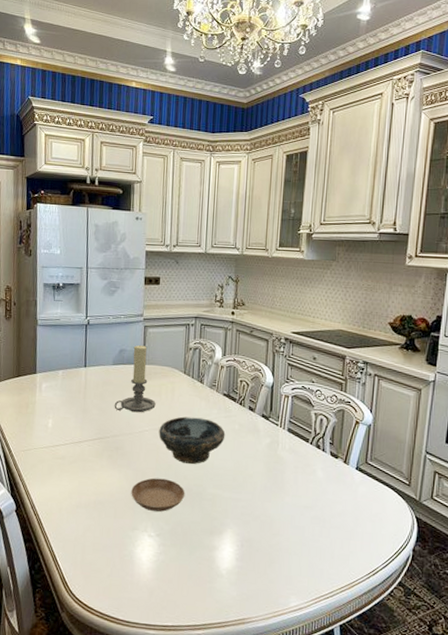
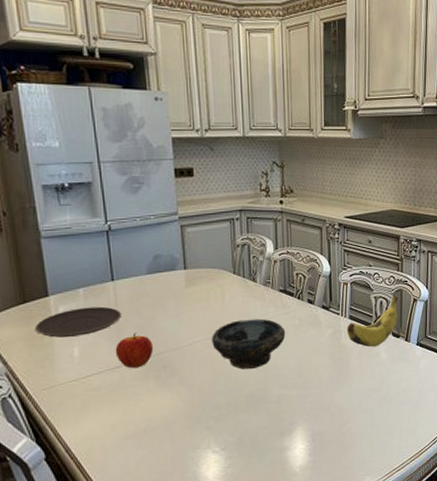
plate: none [22,386,89,410] -> present [34,306,122,338]
apple: none [79,414,110,446] -> present [115,333,154,369]
candle holder: present [114,345,156,413] -> none [155,248,205,325]
saucer: present [131,478,185,512] -> none [187,389,249,426]
banana: none [284,414,340,464] -> present [347,295,398,347]

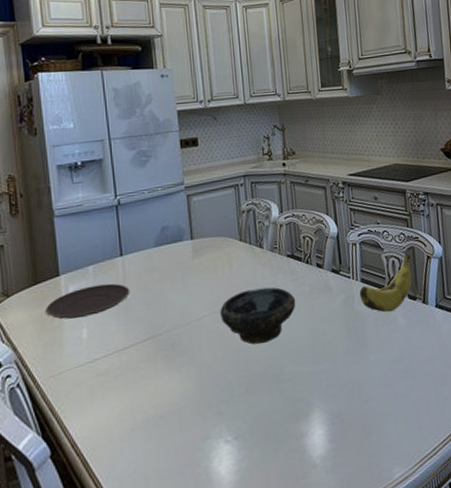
apple: present [115,333,154,369] -> none [123,310,162,349]

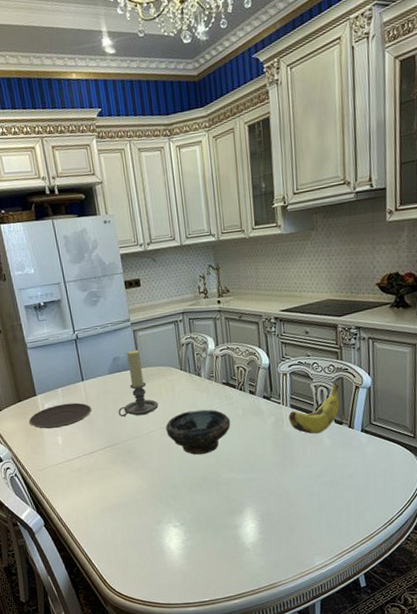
candle holder: none [163,218,213,300] -> present [118,350,159,417]

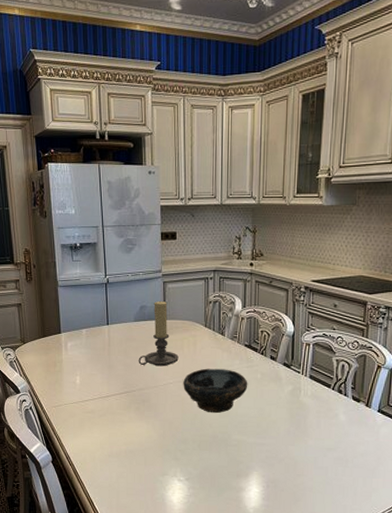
plate: present [28,402,92,429] -> none [50,345,113,367]
banana: present [288,383,340,434] -> none [306,360,361,408]

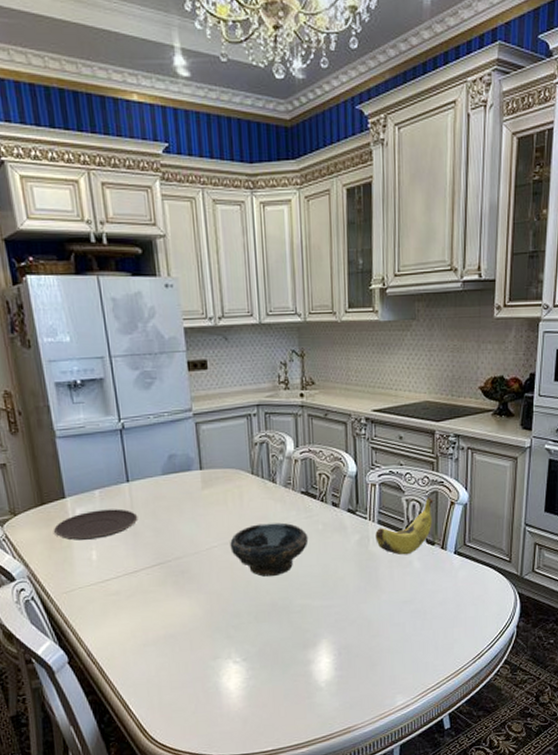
plate: none [50,345,113,367] -> present [53,508,138,541]
candle holder: present [138,301,179,367] -> none [171,447,223,528]
banana: none [306,360,361,408] -> present [375,498,433,555]

